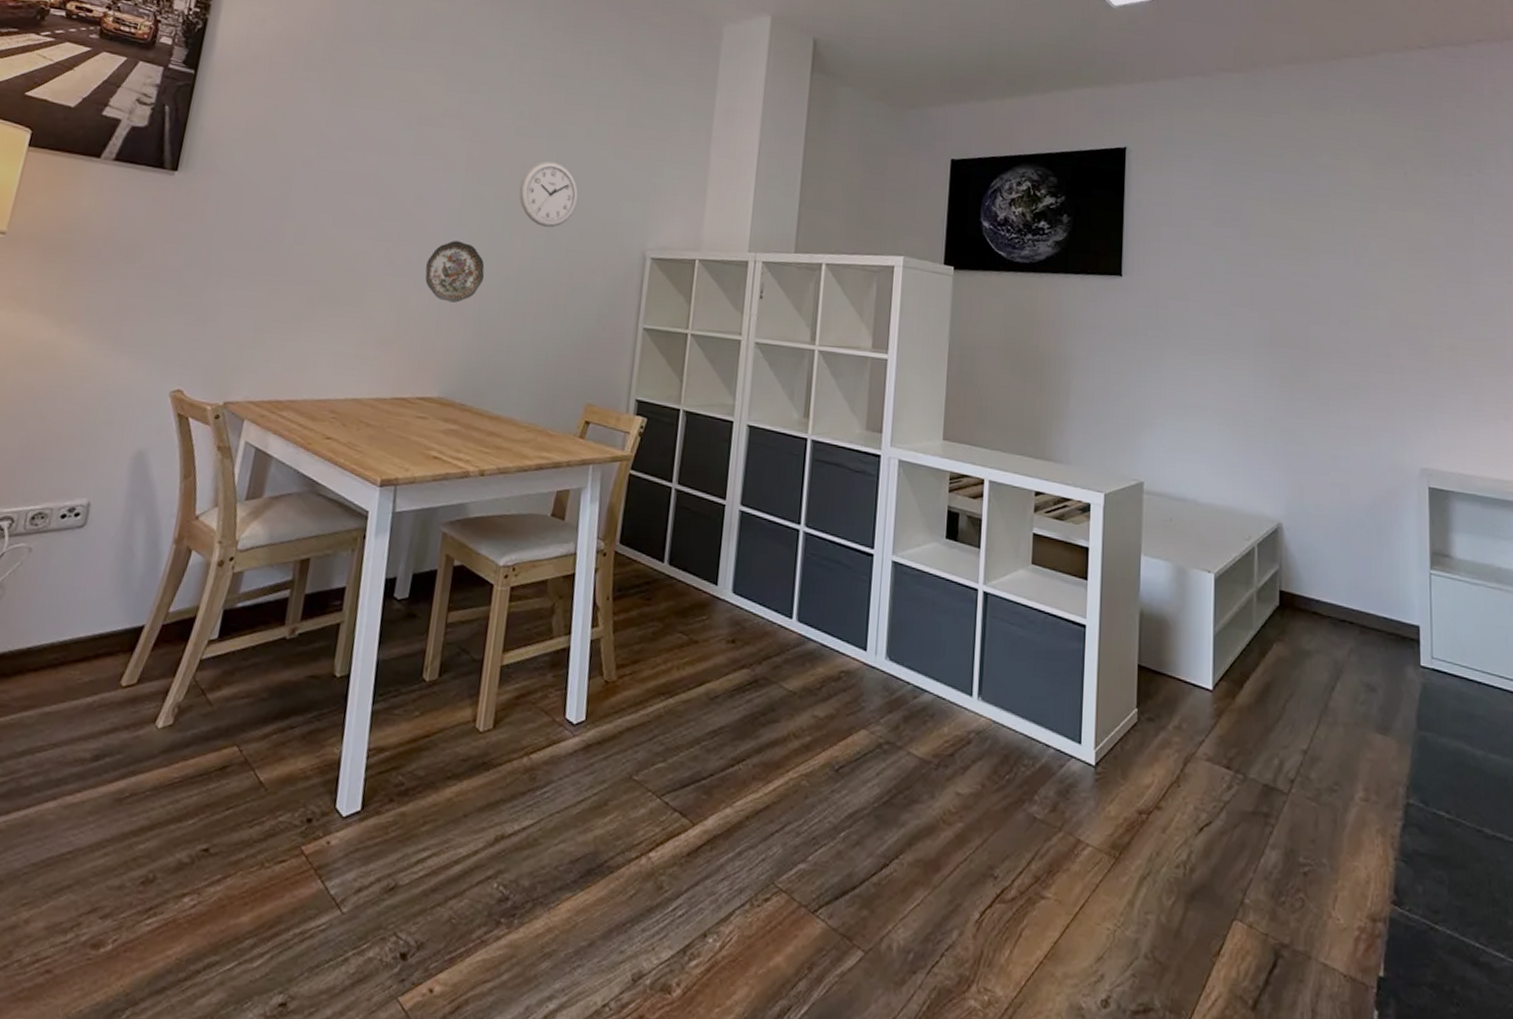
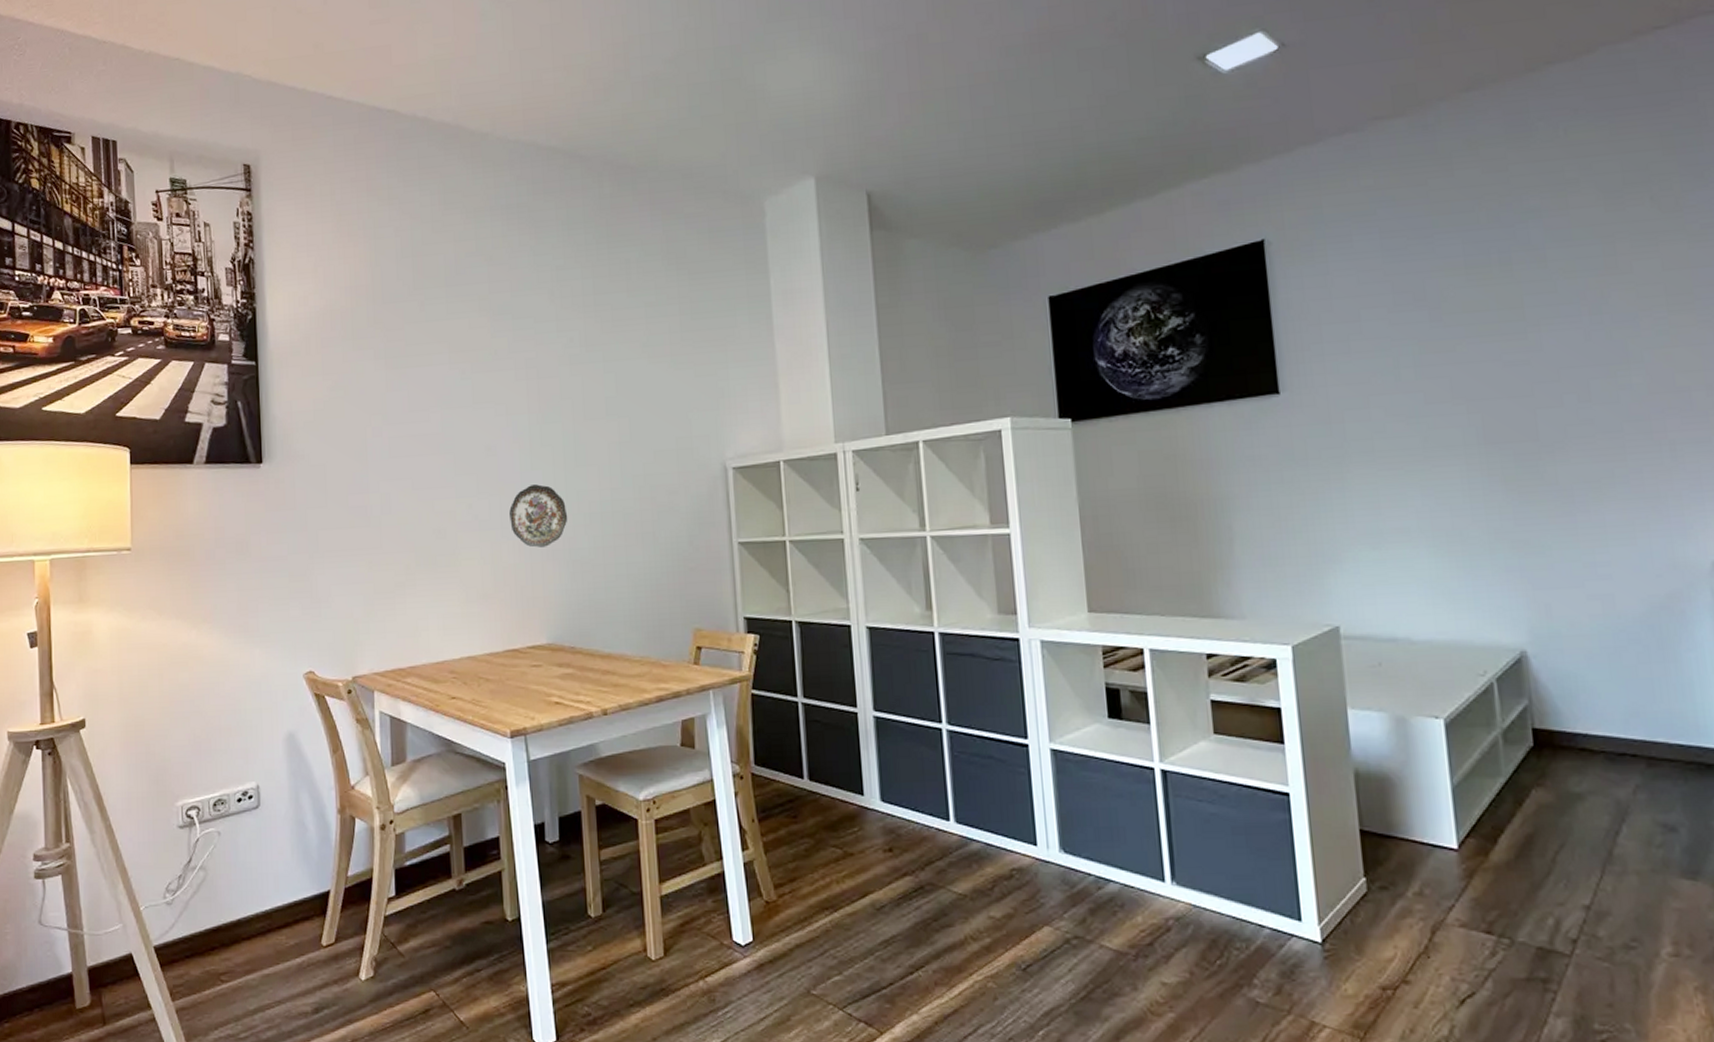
wall clock: present [519,160,579,228] -> none [584,384,646,455]

